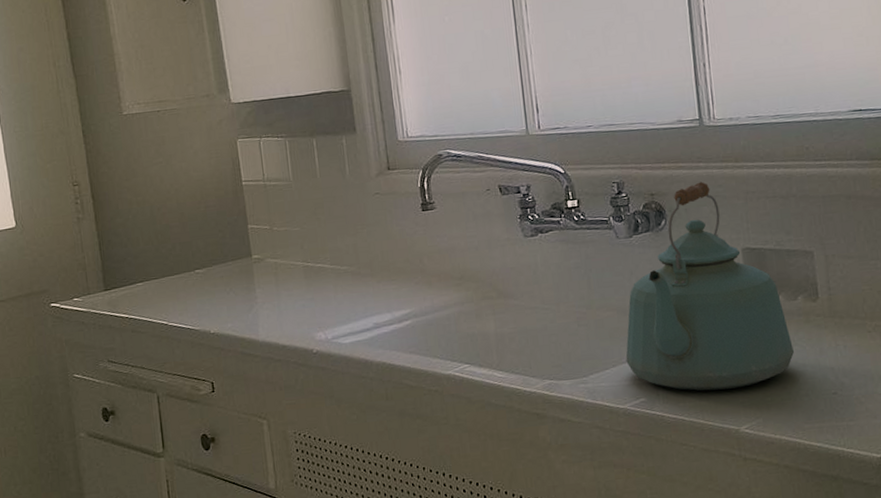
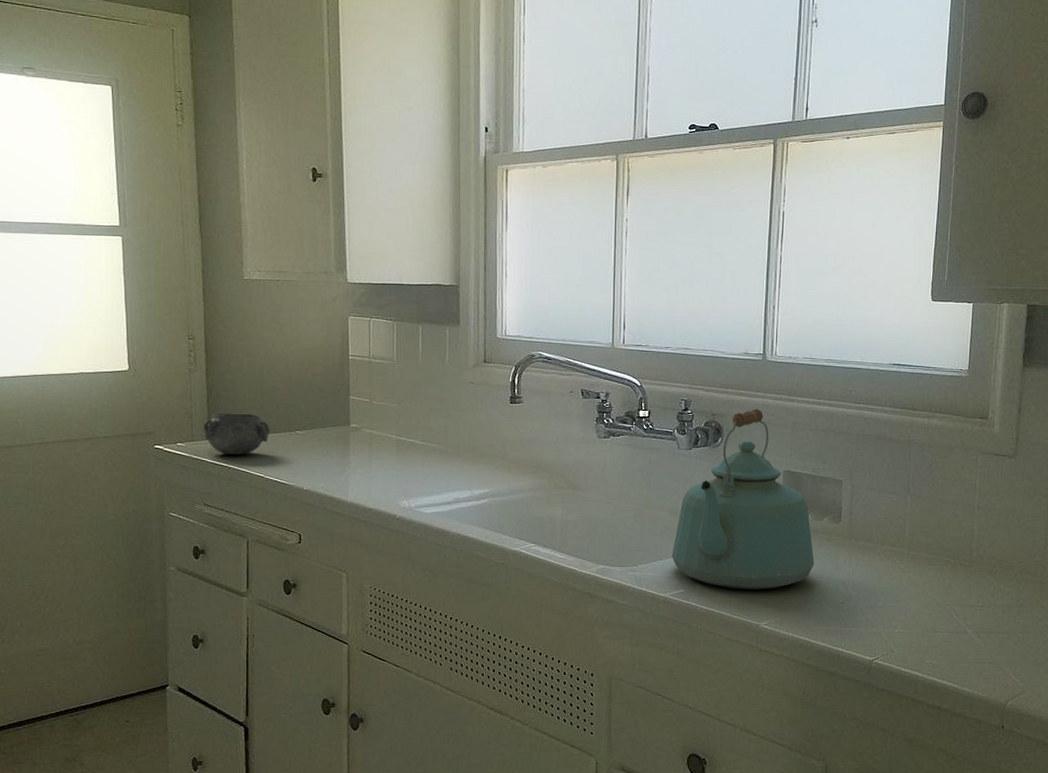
decorative bowl: none [98,257,169,305] -> present [203,413,271,455]

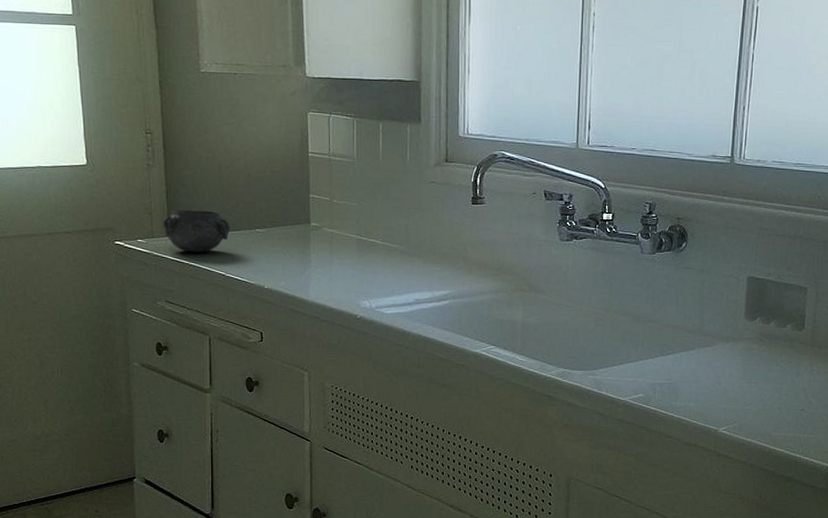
kettle: present [672,409,815,589] -> none [632,213,776,395]

